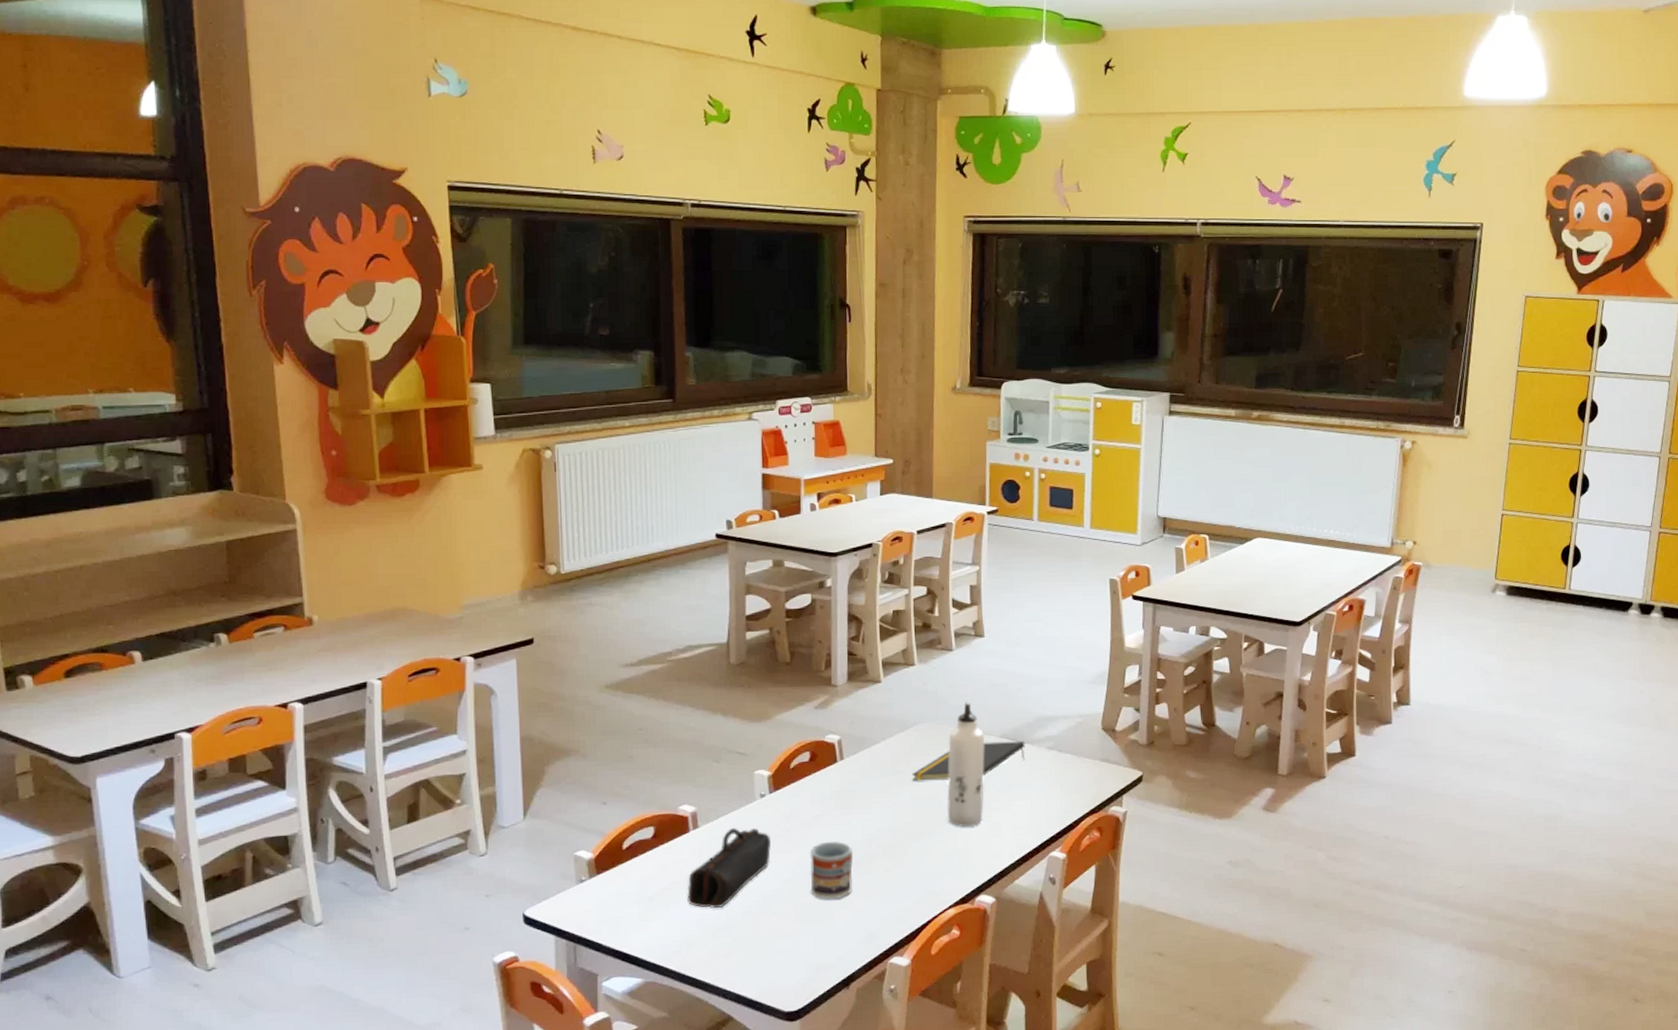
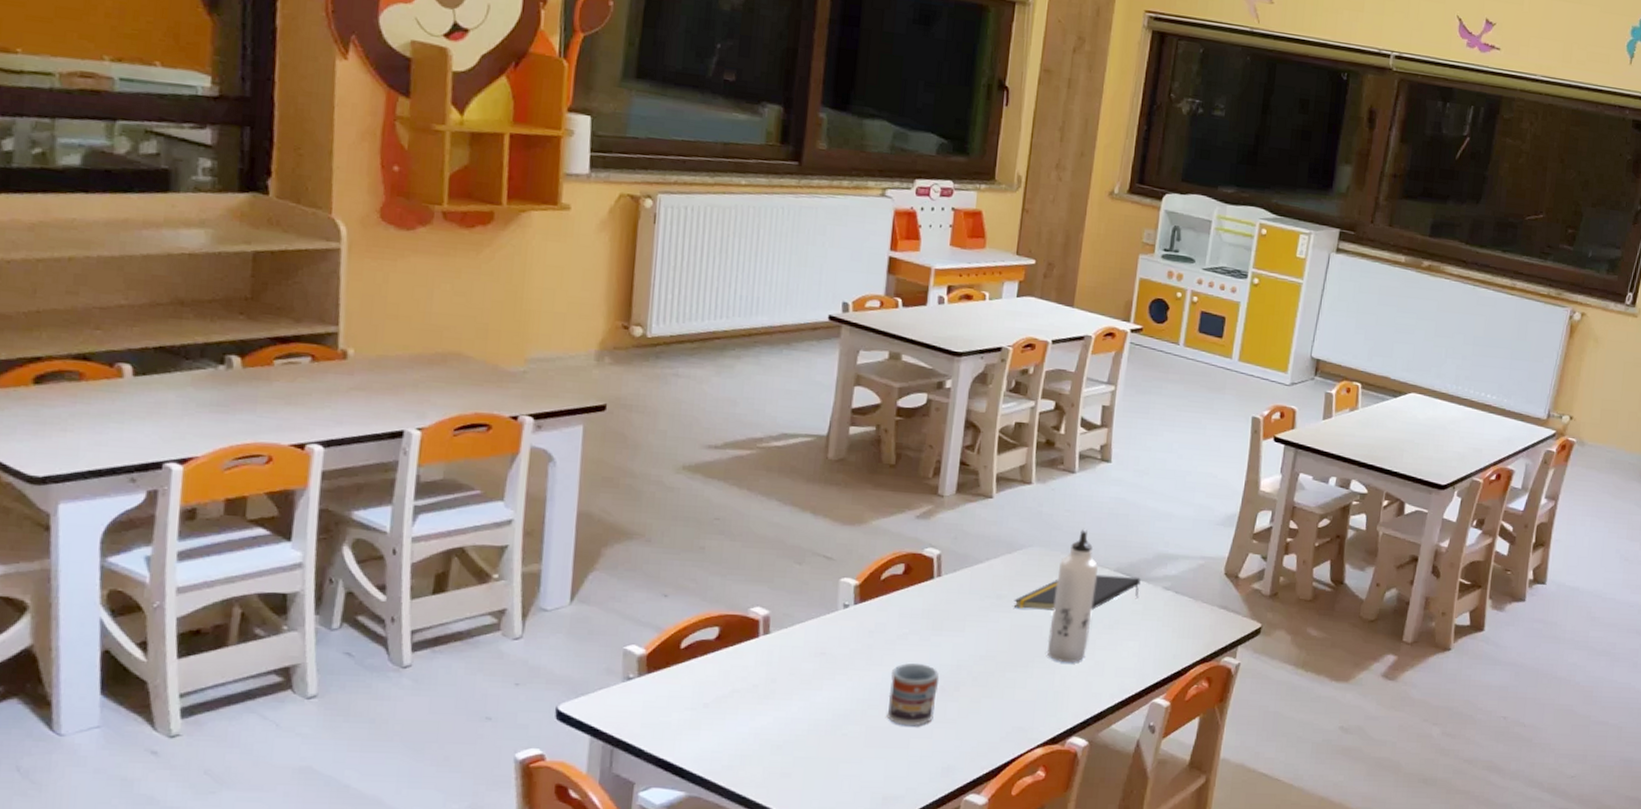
pencil case: present [687,828,771,909] -> none [747,638,849,724]

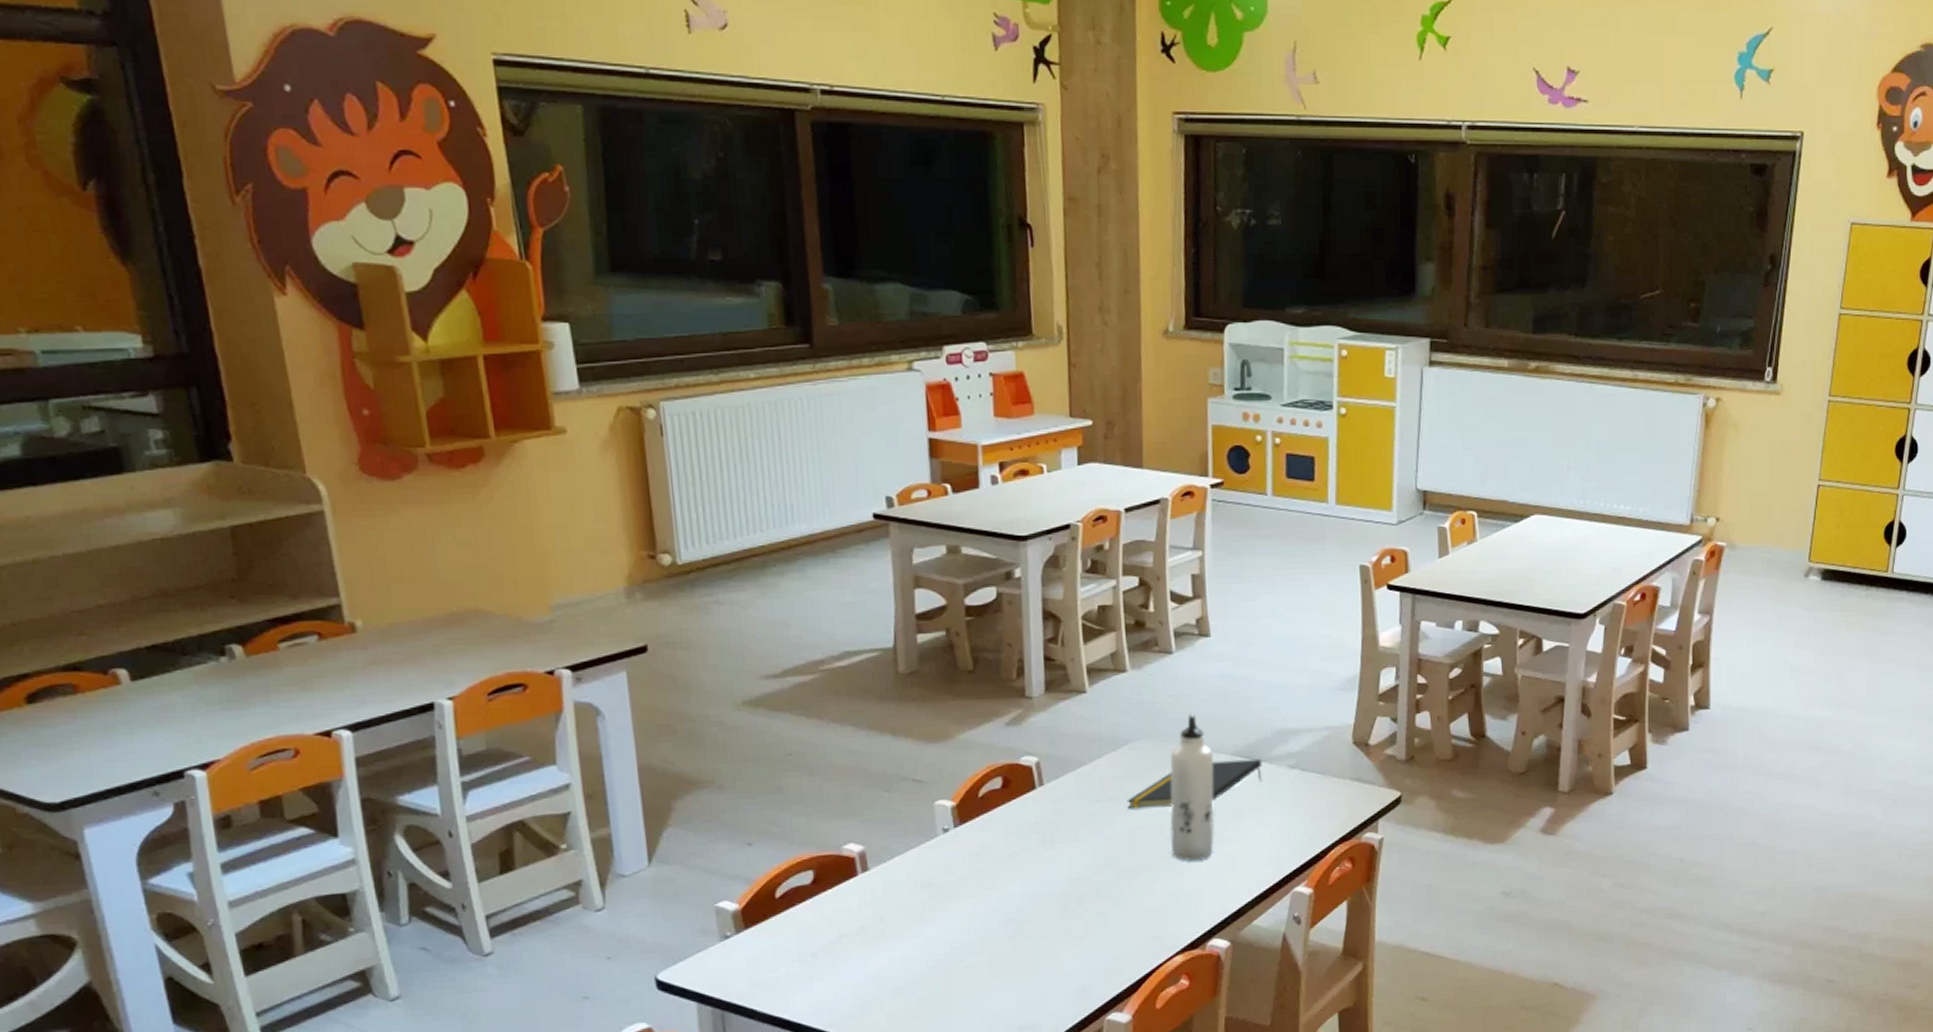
cup: present [888,663,940,726] -> none [1007,881,1060,950]

